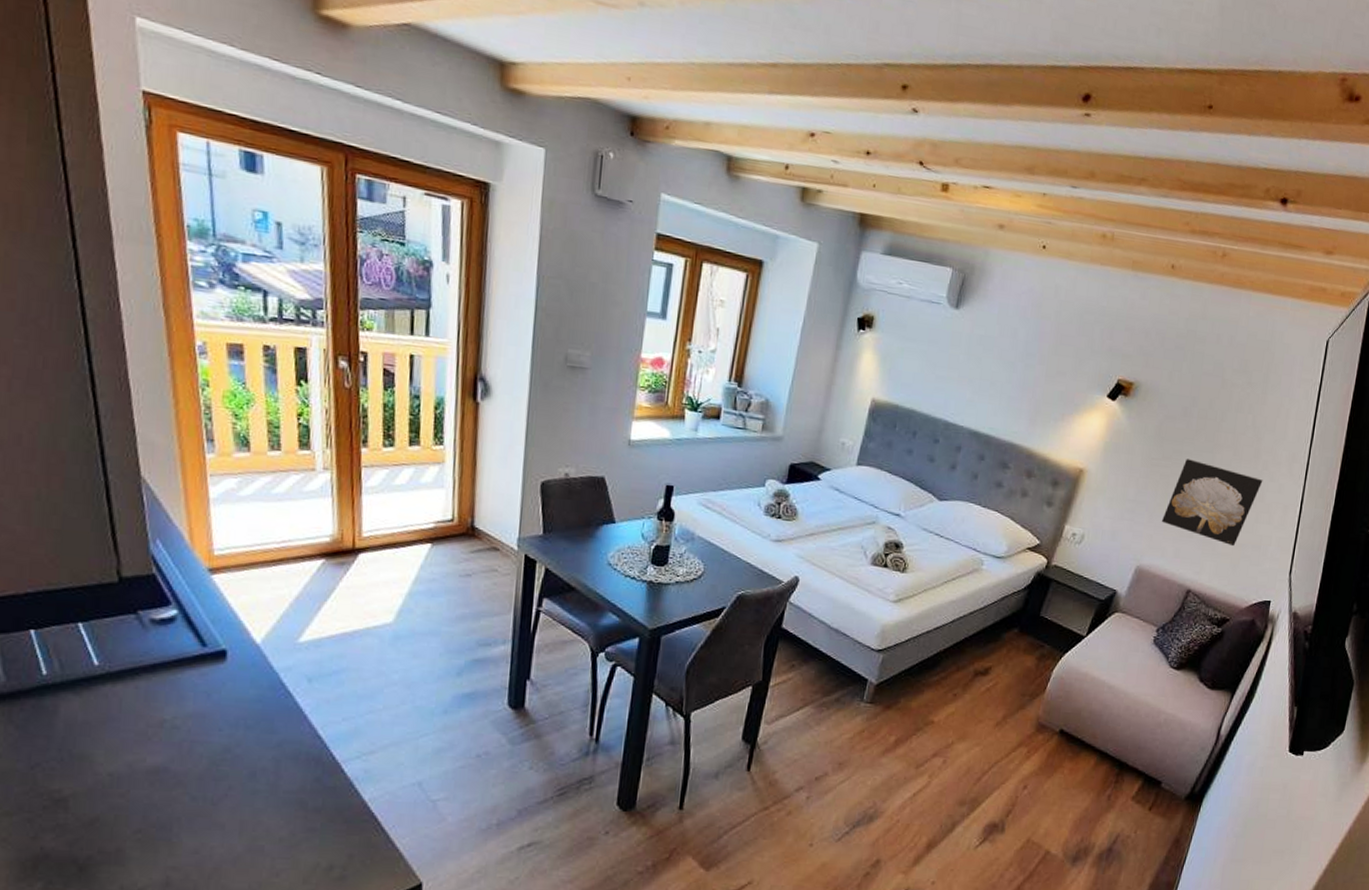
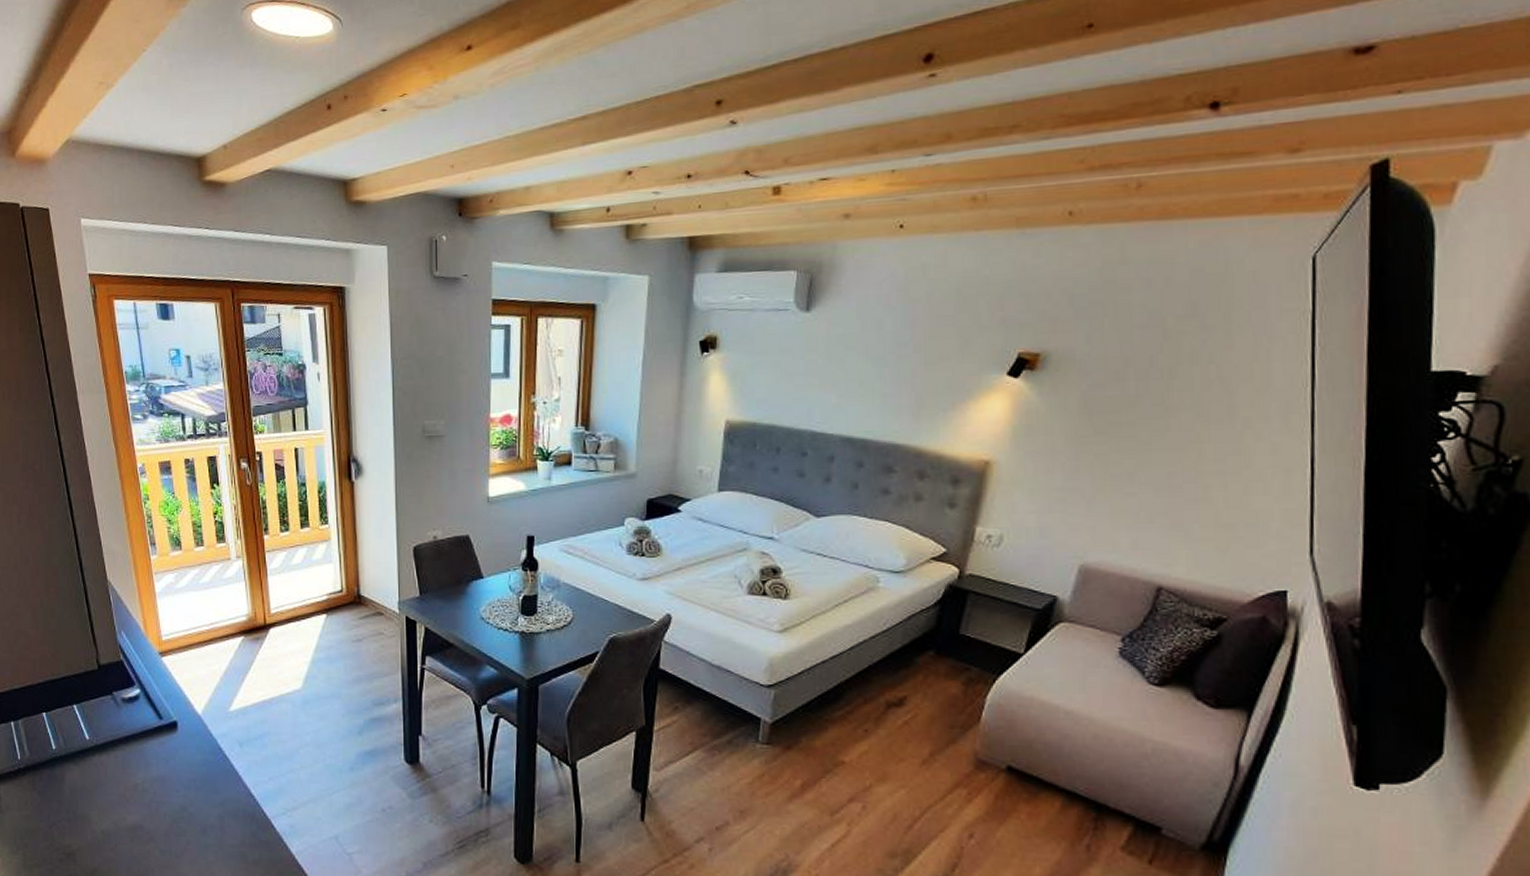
wall art: present [1162,459,1263,547] -> none [1106,430,1247,528]

